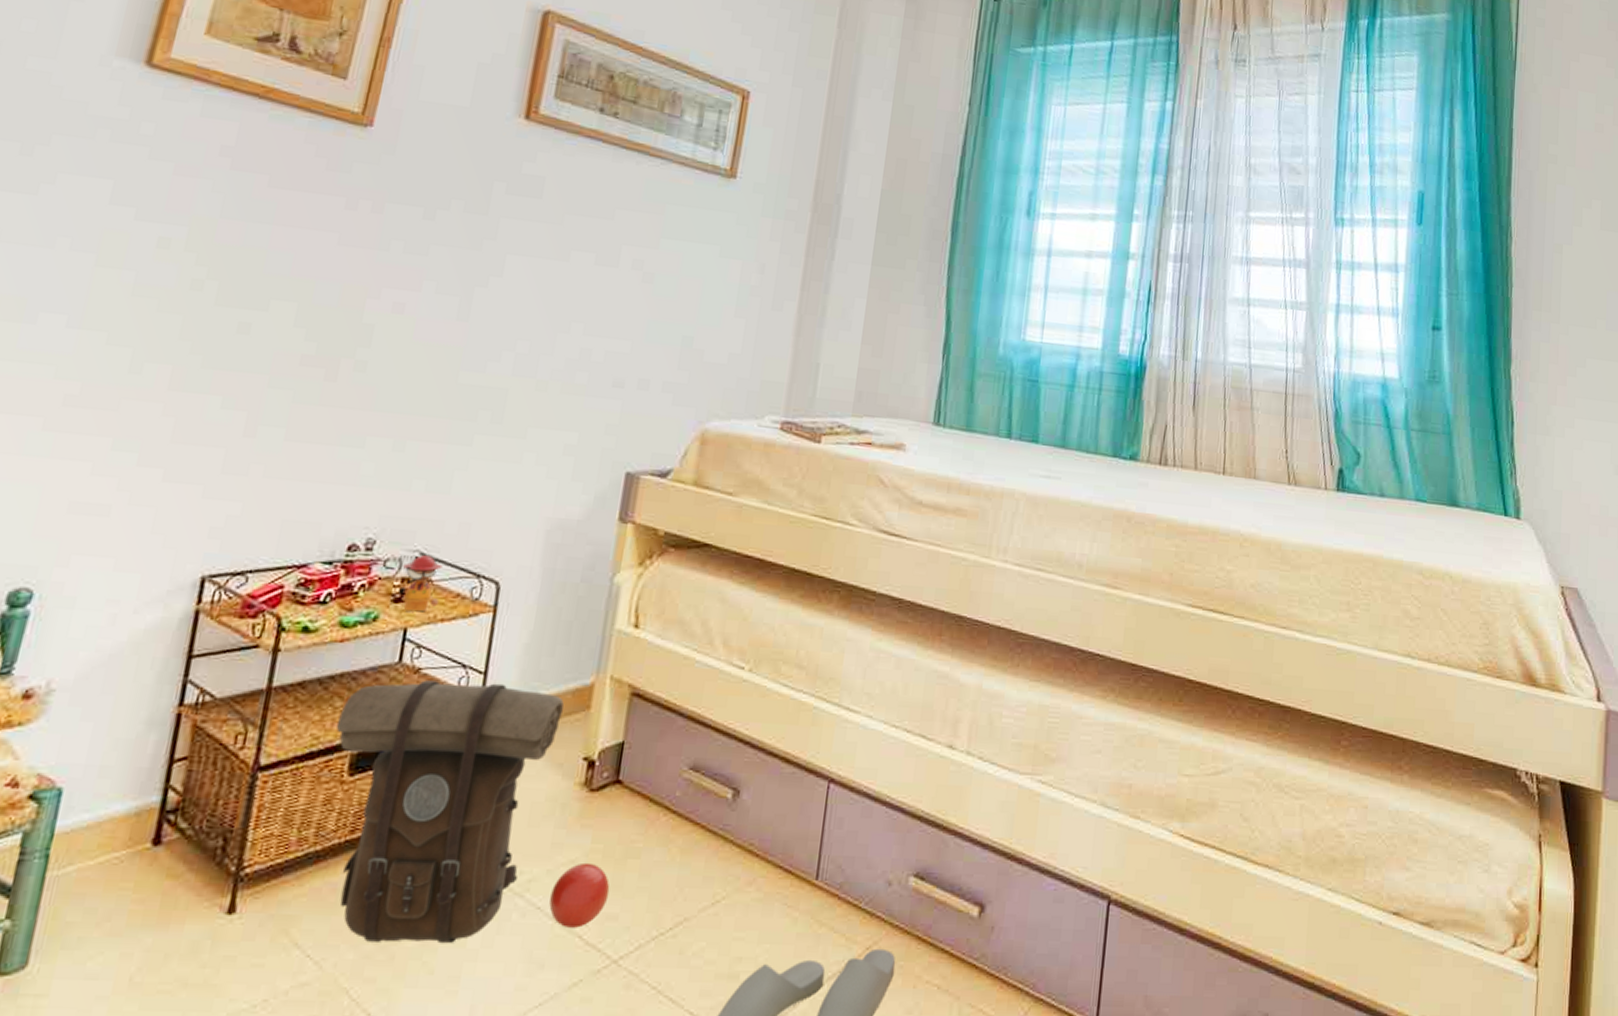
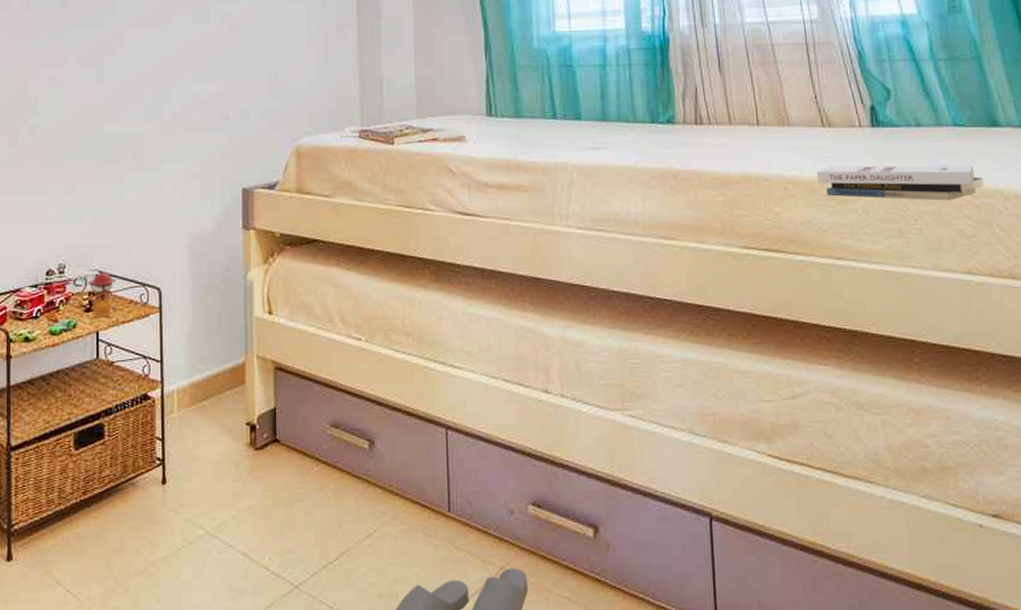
backpack: present [335,680,564,944] -> none [60,368,225,578]
ball: present [549,862,610,928] -> none [238,507,284,561]
books: none [1275,527,1436,579] -> present [816,165,984,201]

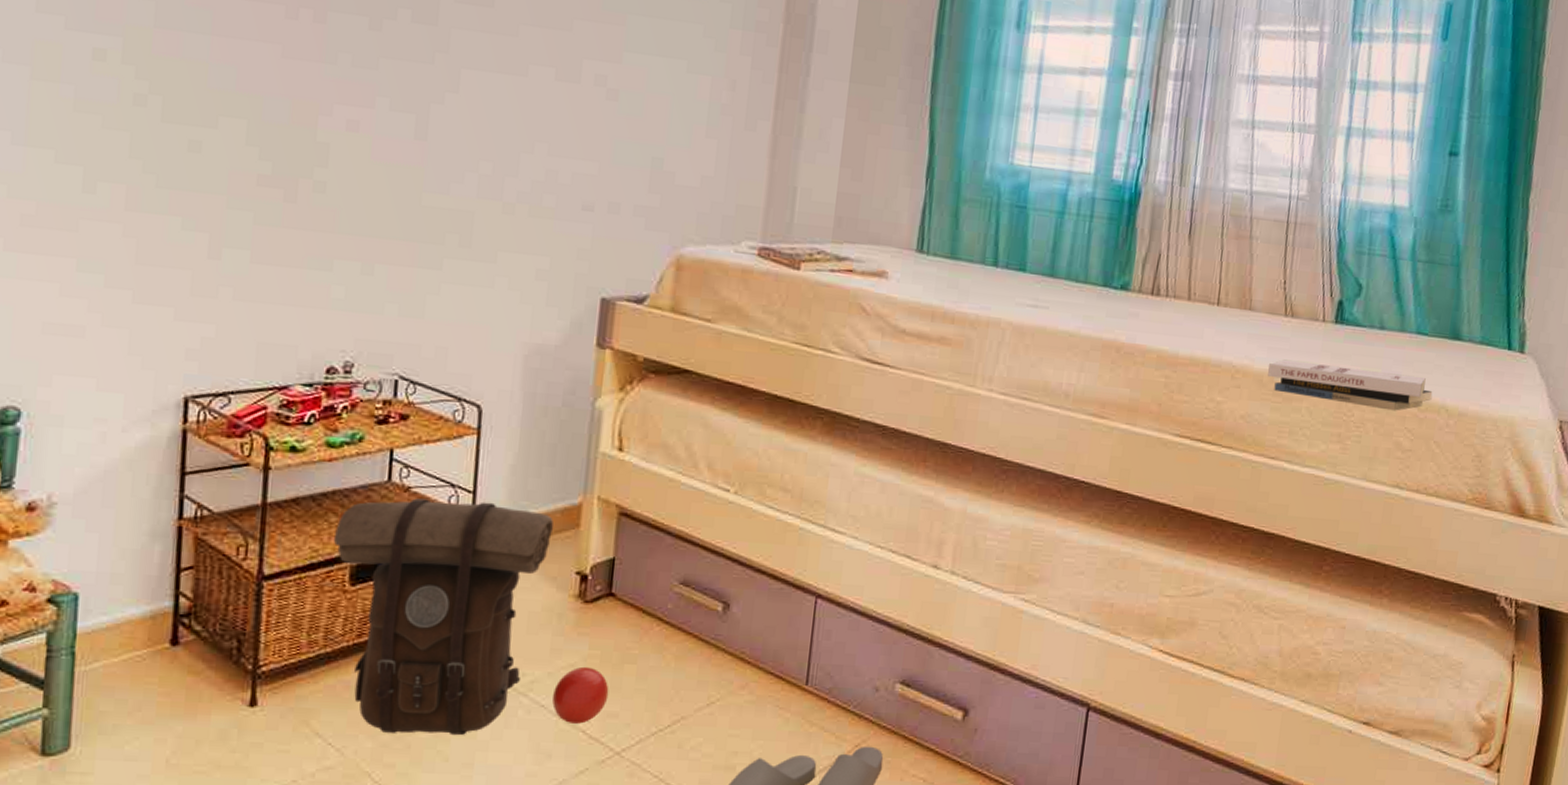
backpack: none [60,368,225,578] -> present [333,498,554,736]
toy figurine: present [87,273,119,318] -> none [380,378,423,434]
ball: none [238,507,284,561] -> present [552,666,609,724]

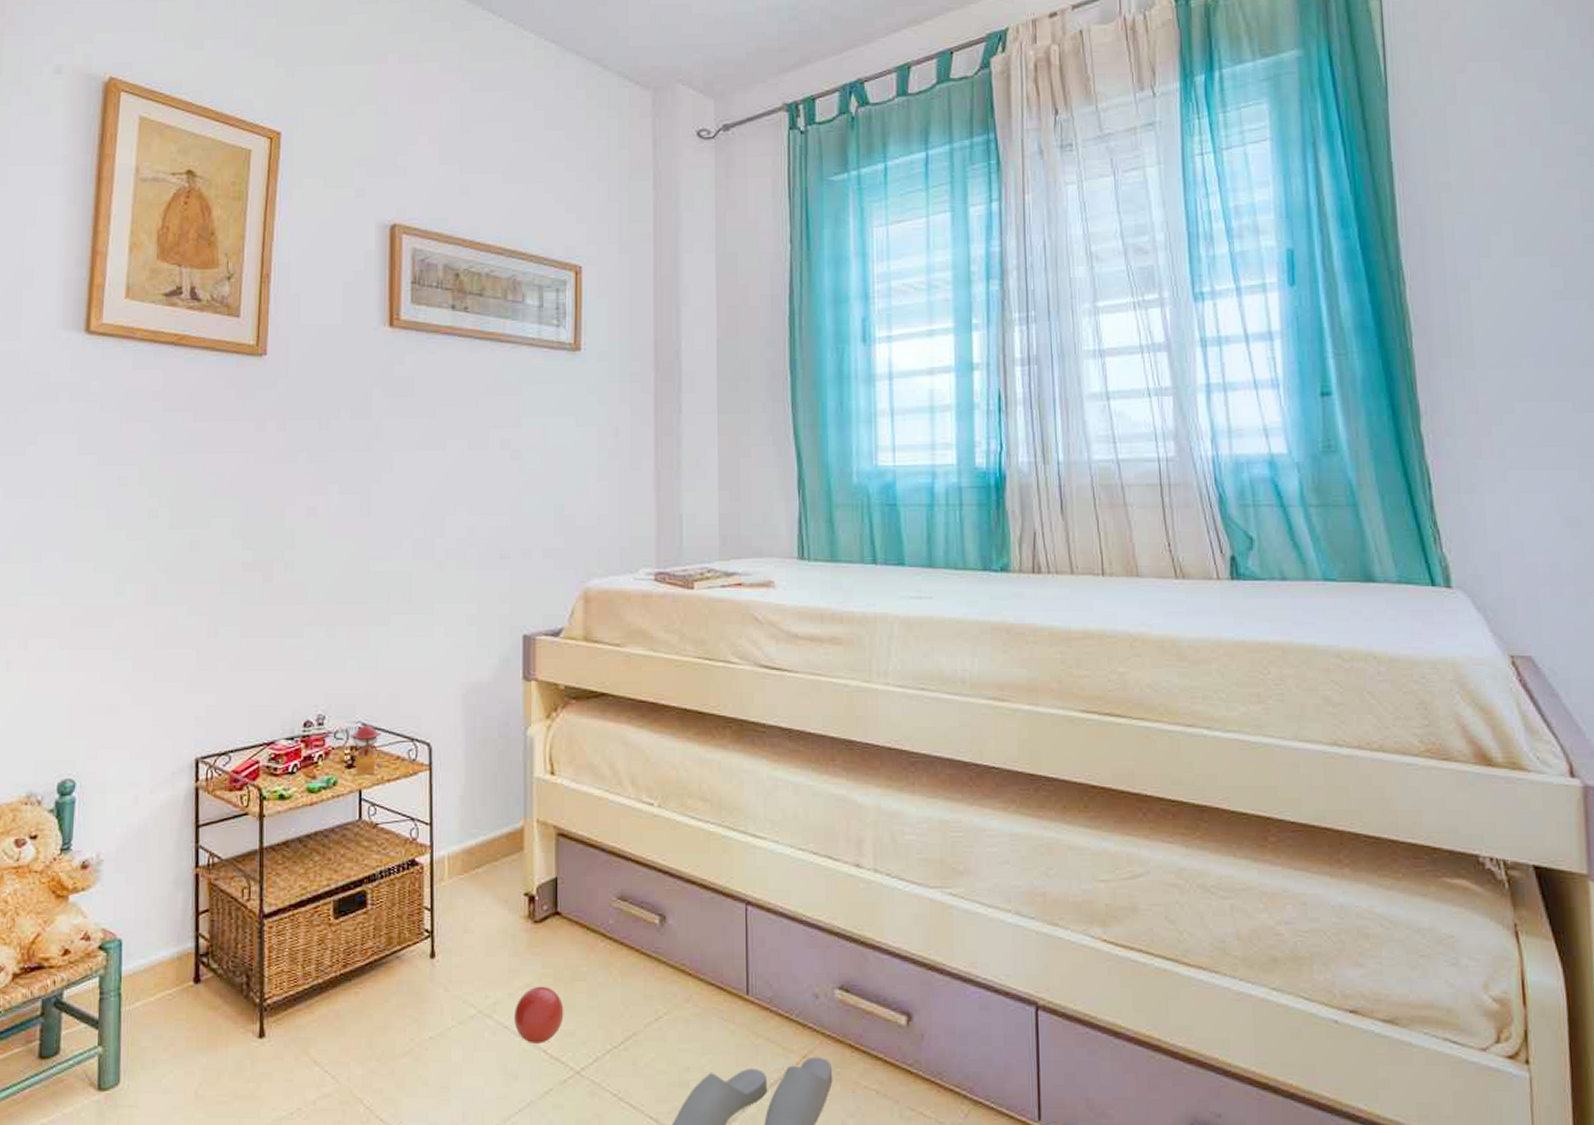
backpack: present [333,498,554,736] -> none [318,832,502,1060]
toy figurine: none [380,378,423,434] -> present [349,726,384,775]
books: present [1268,359,1433,411] -> none [1167,622,1355,664]

